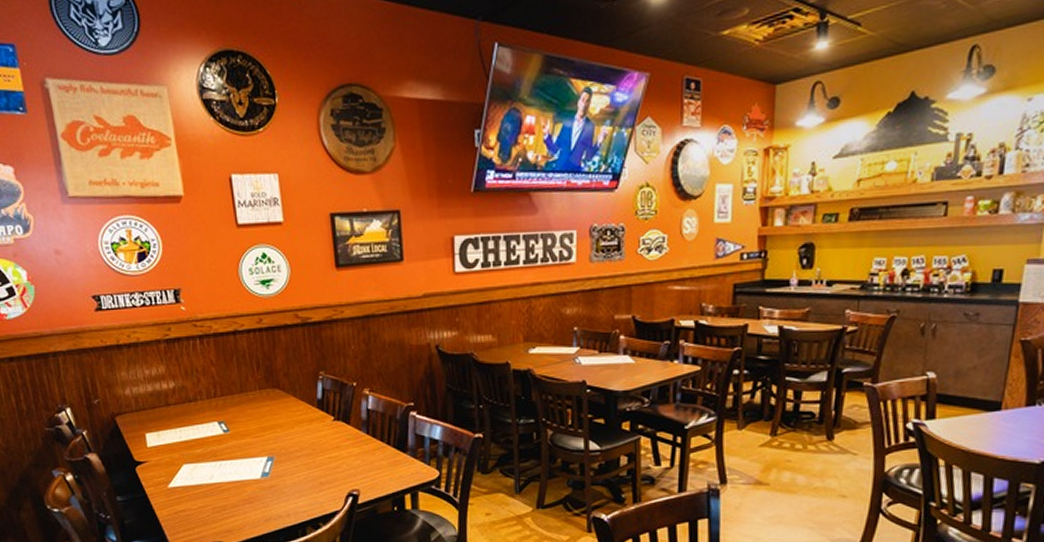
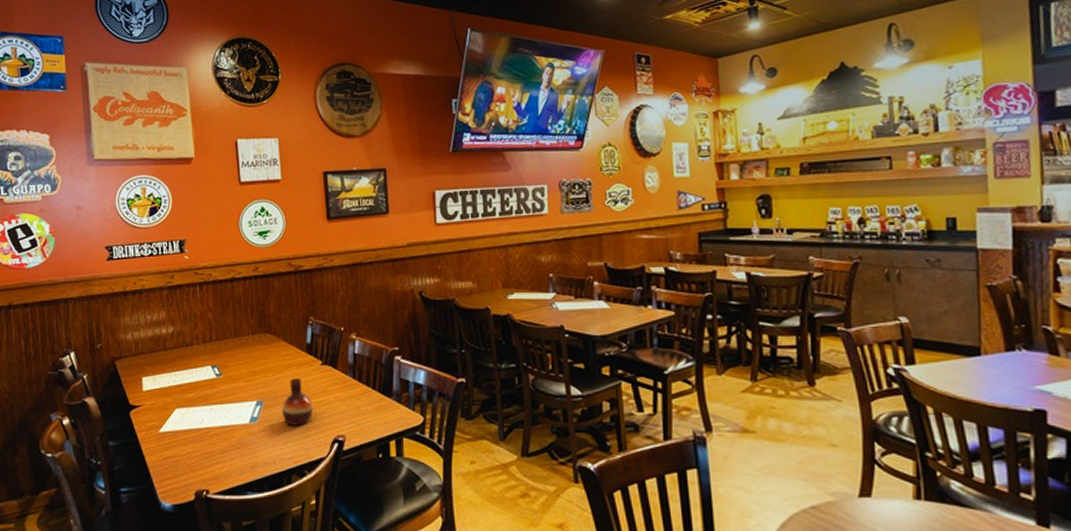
vase: none [294,434,327,480] -> present [282,378,314,426]

